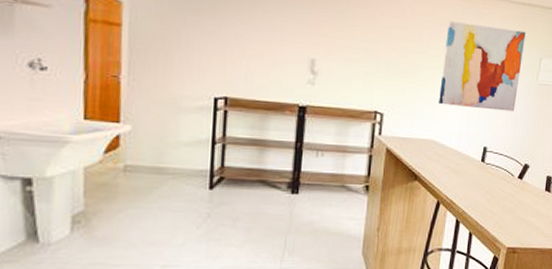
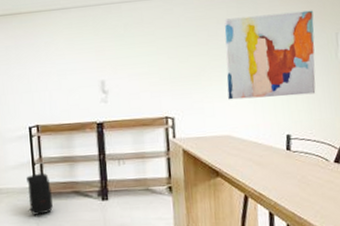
backpack: none [200,154,232,204] -> present [26,172,53,215]

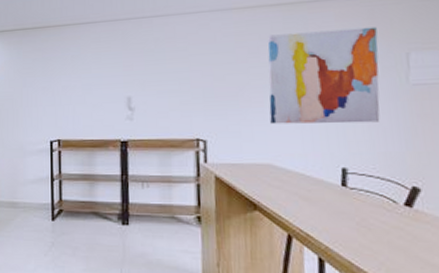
backpack: present [26,172,53,215] -> none [44,189,69,234]

